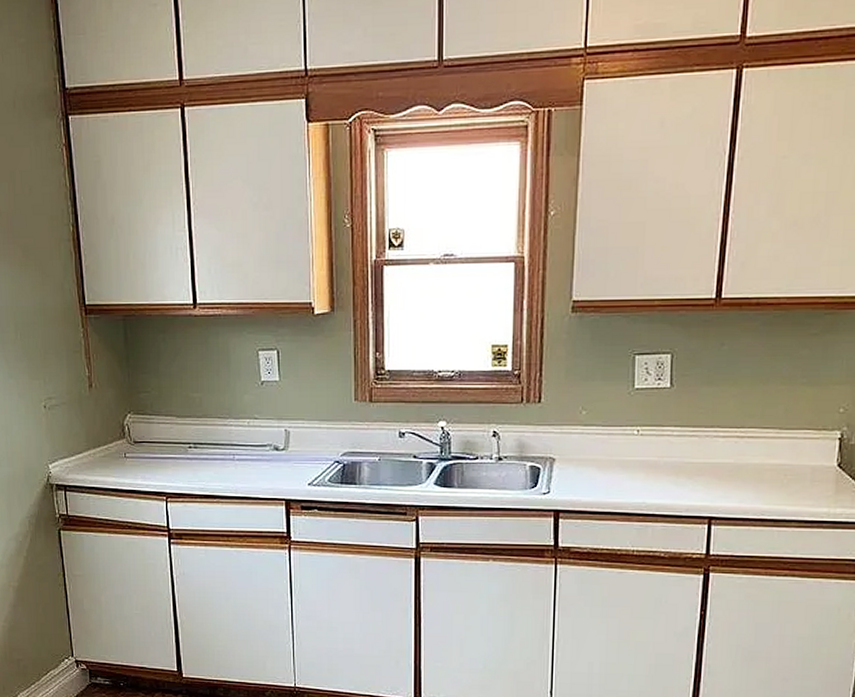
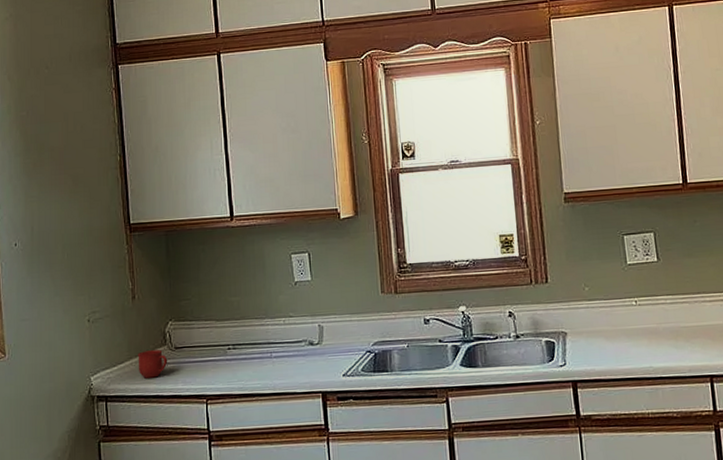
mug: none [96,443,126,471] -> present [137,350,167,378]

